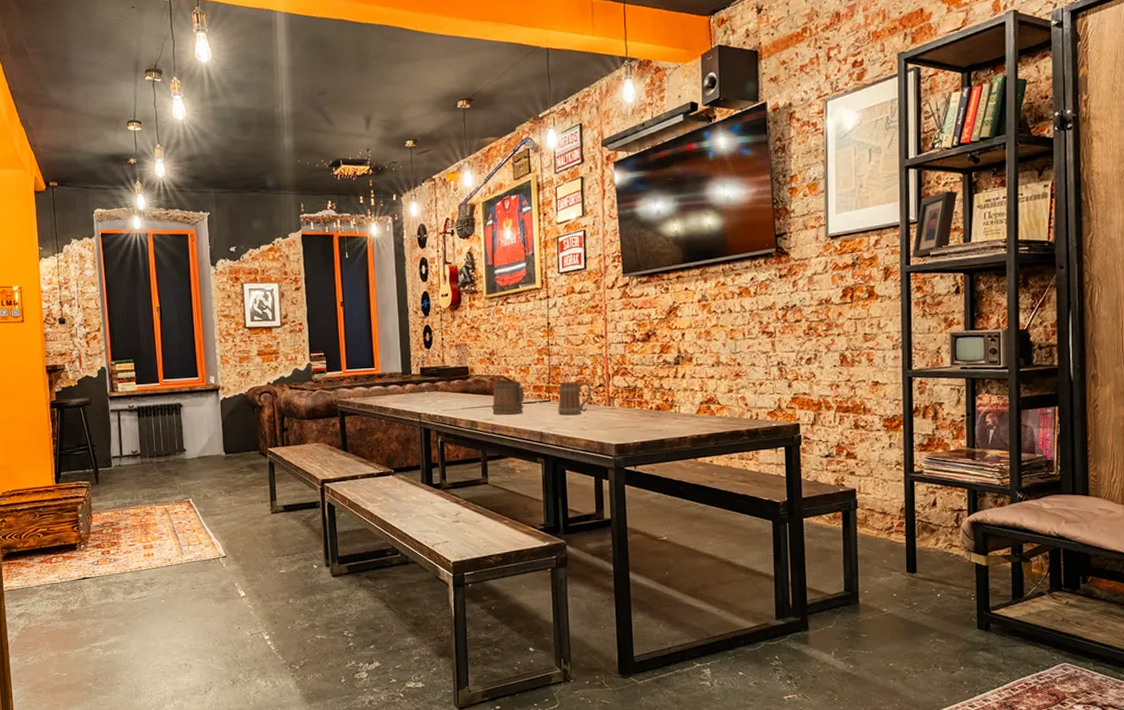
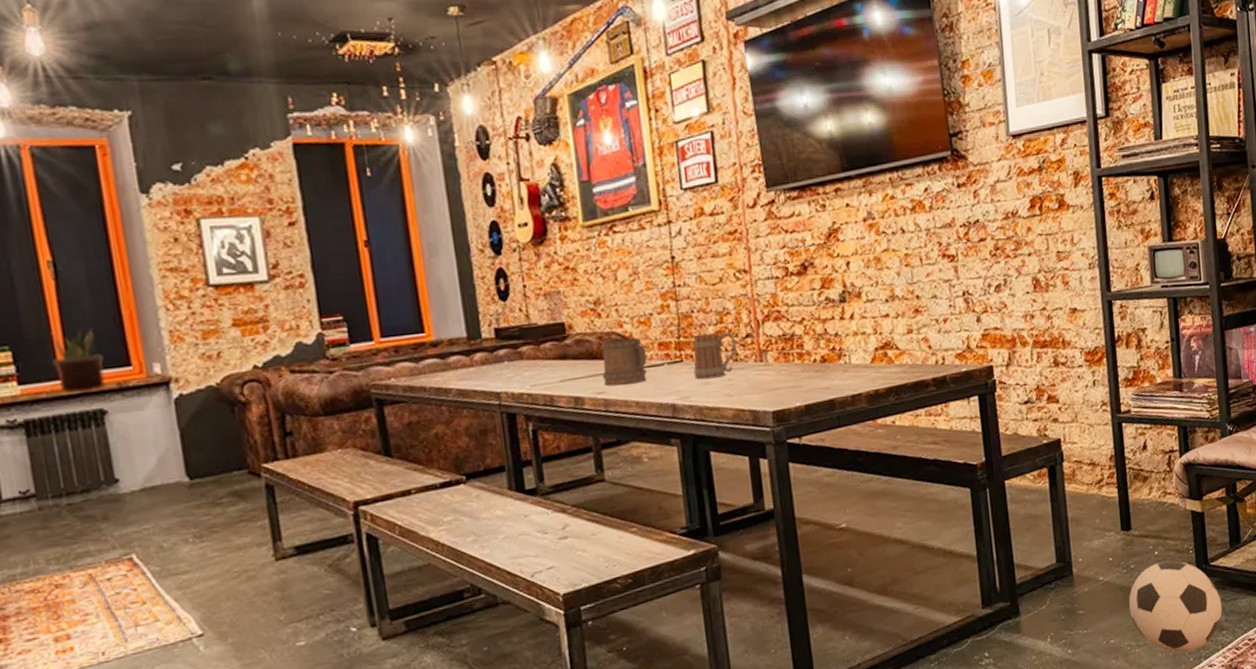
planter: none [155,351,183,391] -> present [50,329,106,393]
soccer ball: none [909,604,1001,685] -> present [1128,560,1223,653]
picture frame: present [912,191,958,259] -> none [1102,80,1145,161]

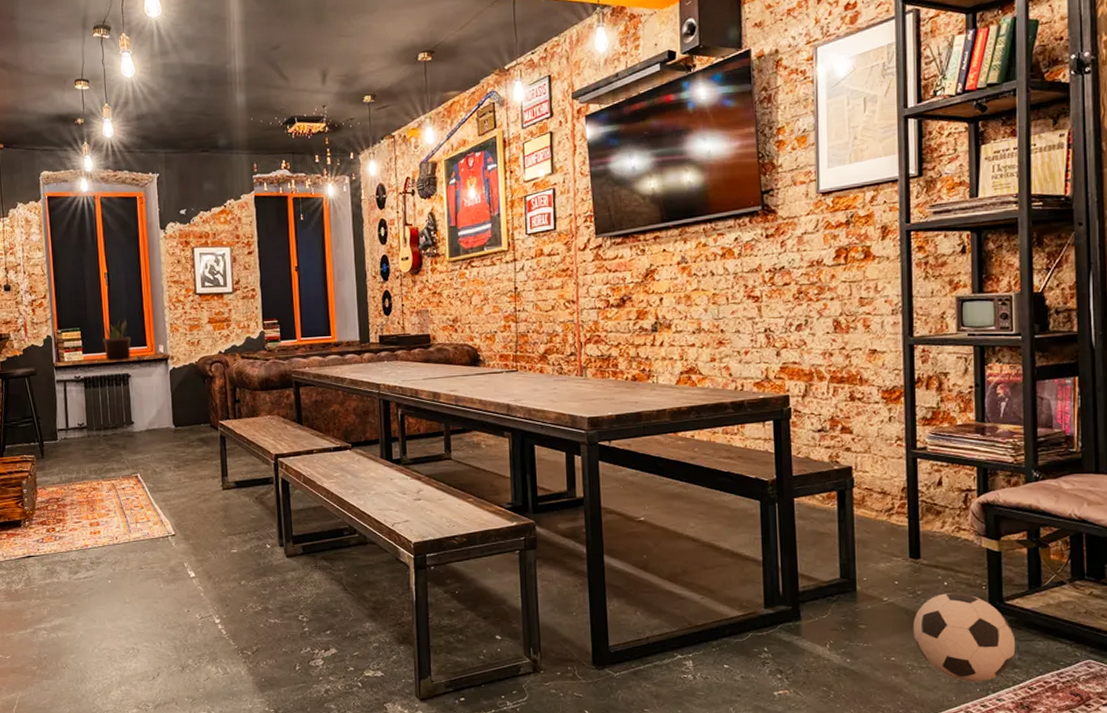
beer mug: present [601,337,648,387] -> none [455,350,490,386]
beer mug: present [693,332,738,380] -> none [526,349,563,387]

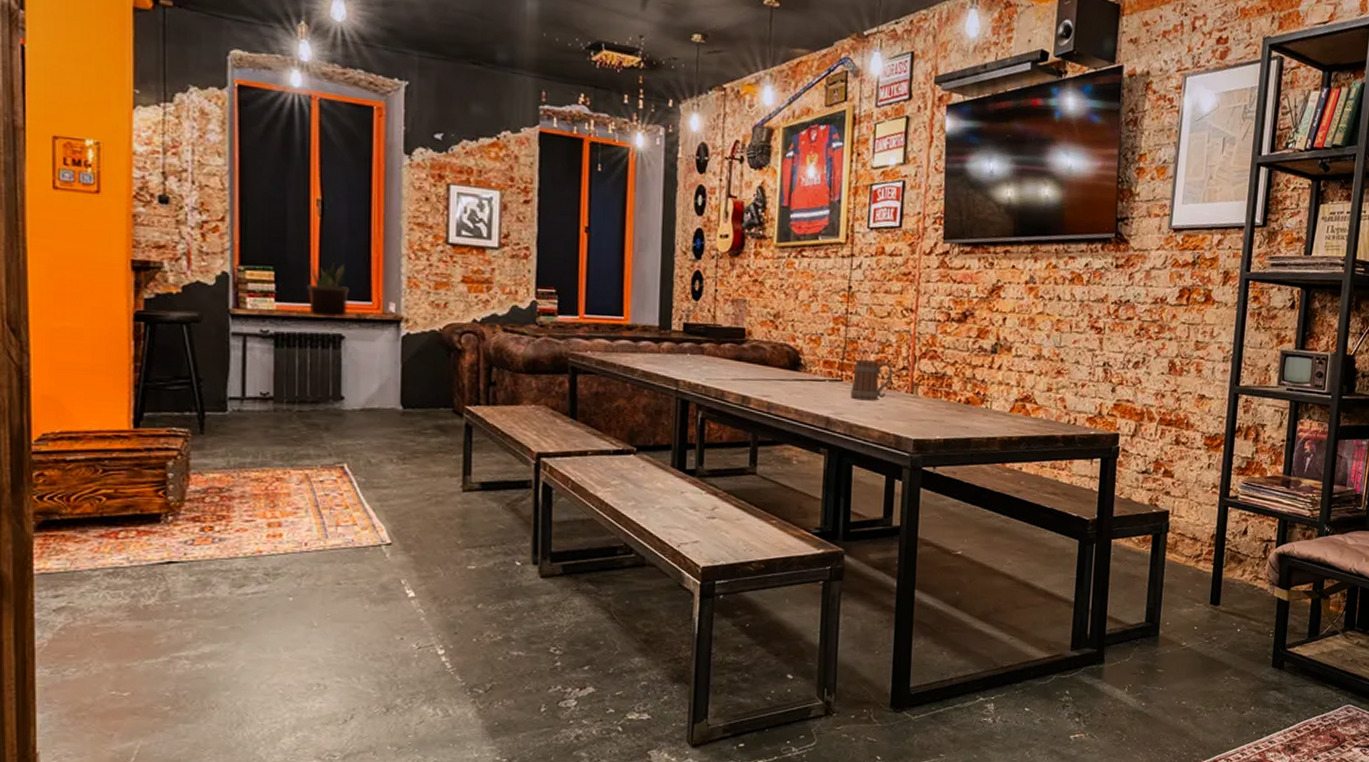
beer mug: none [526,349,563,387] -> present [850,359,894,401]
soccer ball: present [912,593,1016,682] -> none [1204,639,1292,725]

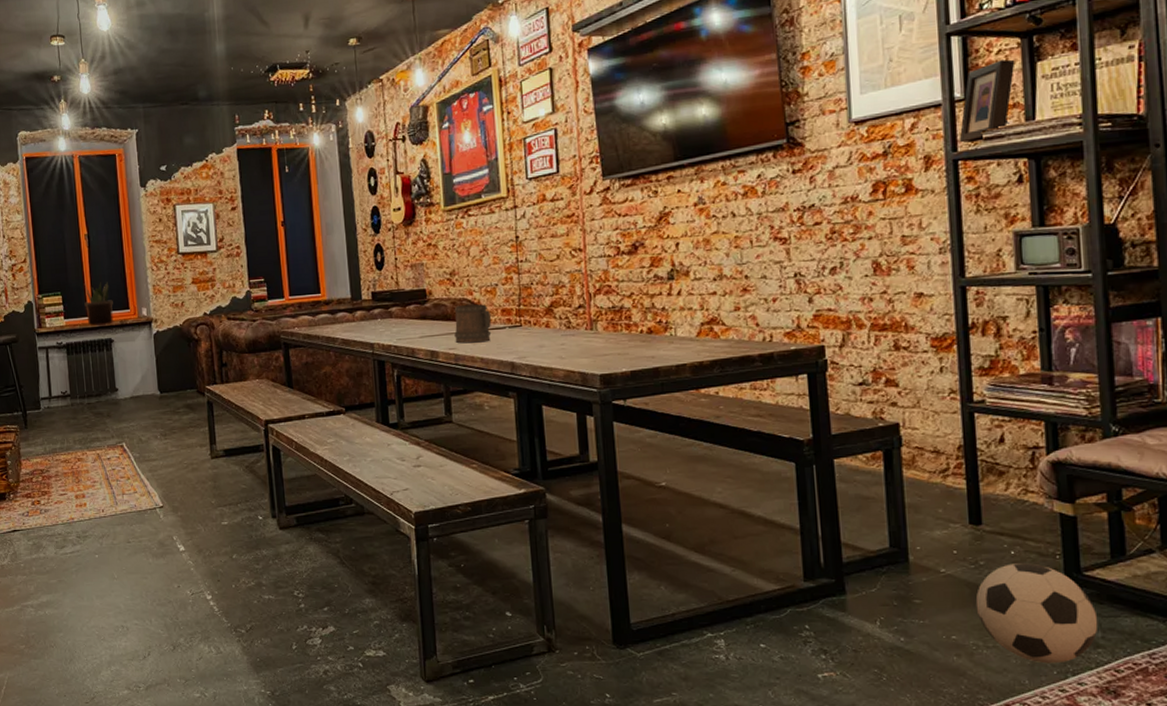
beer mug: none [770,351,811,393] -> present [454,304,492,344]
beer mug: present [850,359,894,401] -> none [531,302,571,343]
soccer ball: none [1204,639,1292,725] -> present [975,563,1098,664]
picture frame: none [1253,197,1305,267] -> present [959,59,1015,144]

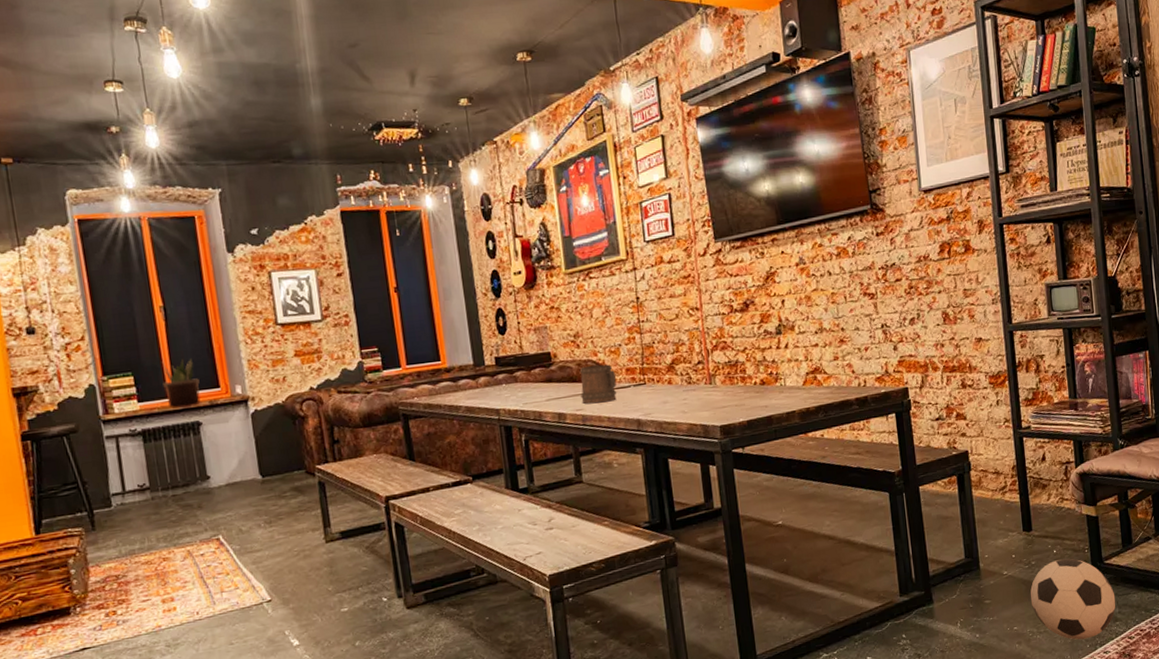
picture frame: present [959,59,1015,144] -> none [1003,140,1041,210]

